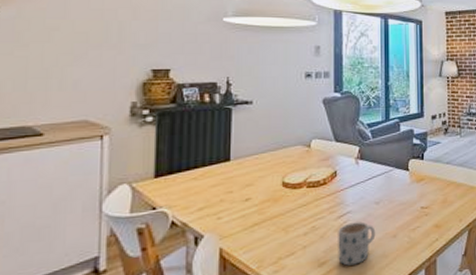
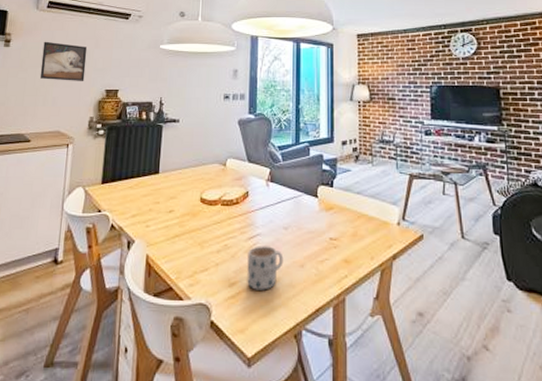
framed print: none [50,9,121,60] -> present [40,41,87,81]

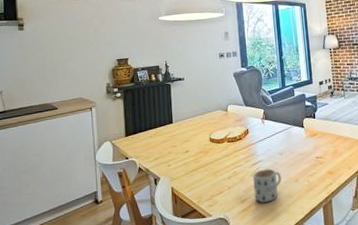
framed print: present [40,41,87,81] -> none [54,22,97,56]

